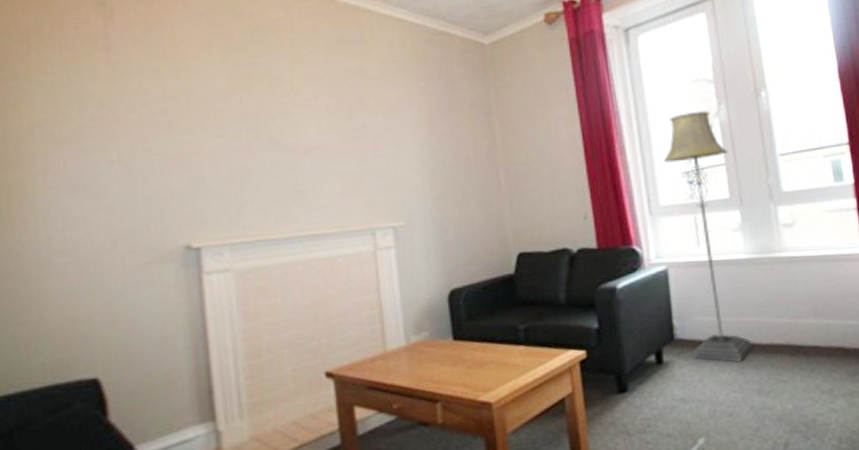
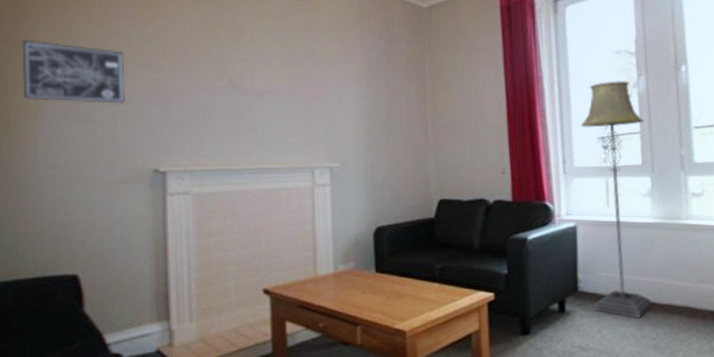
wall art: none [12,105,145,176] -> present [22,39,125,104]

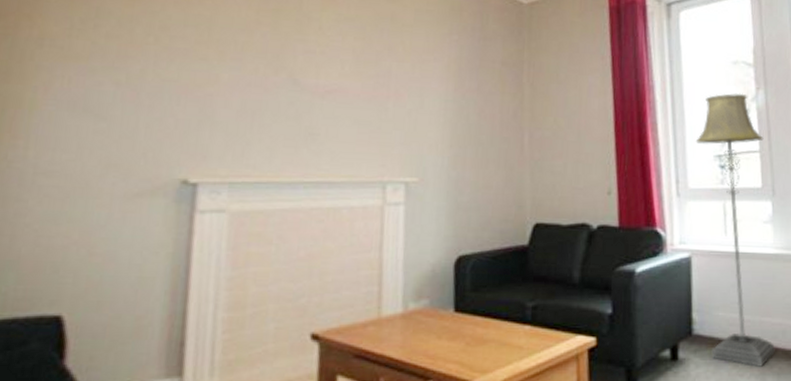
wall art: present [22,39,125,104] -> none [18,14,158,99]

